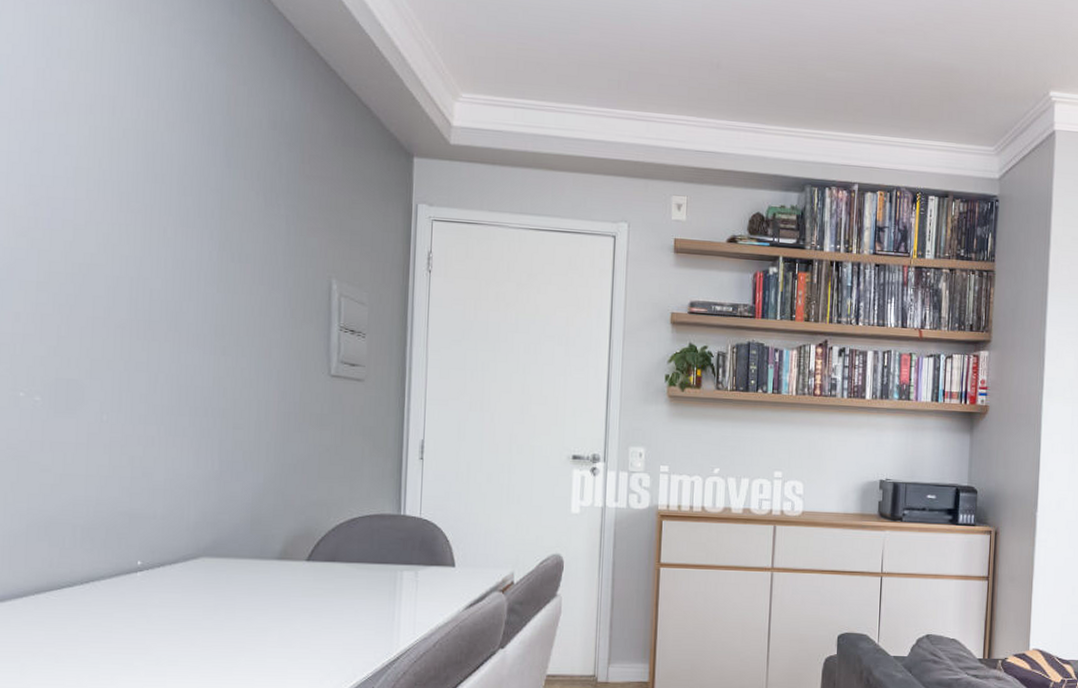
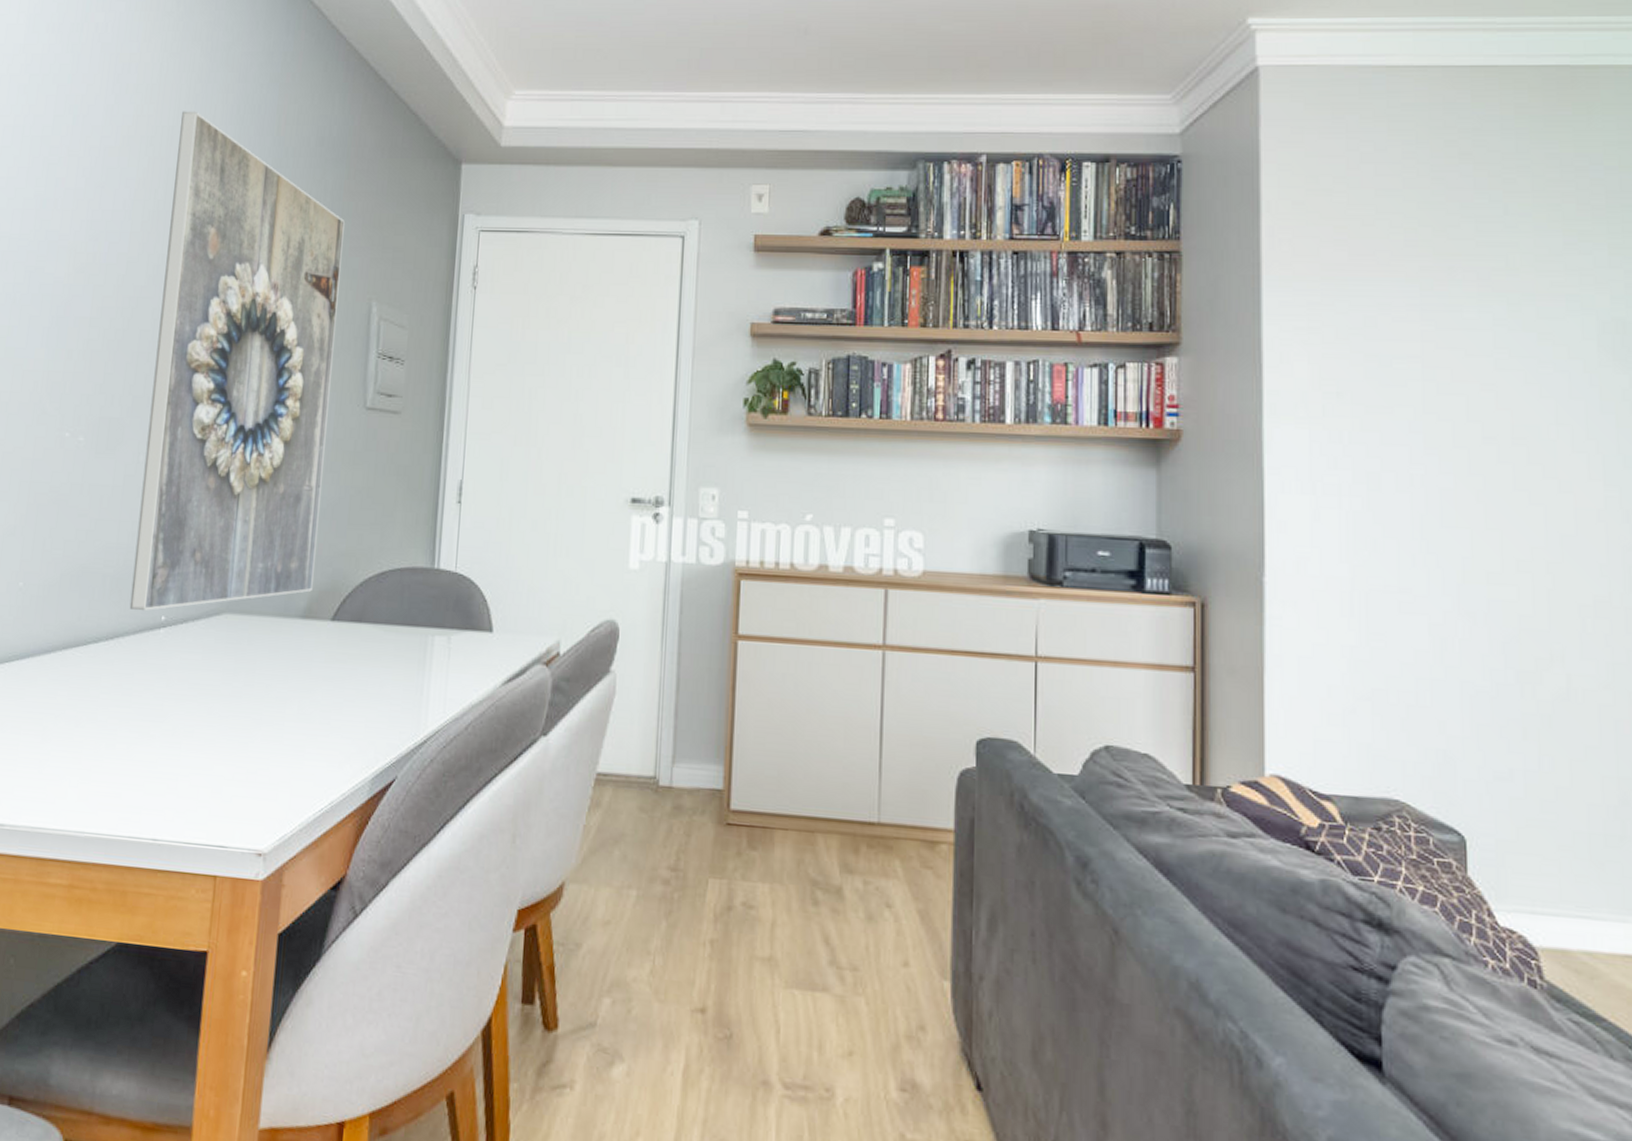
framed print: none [103,82,301,556] -> present [129,111,345,611]

